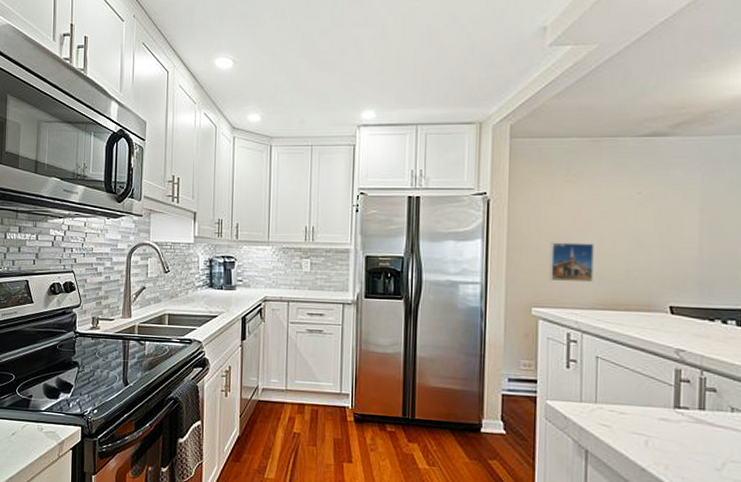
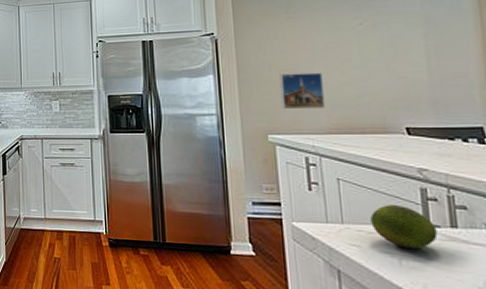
fruit: none [623,385,686,430] -> present [370,205,438,249]

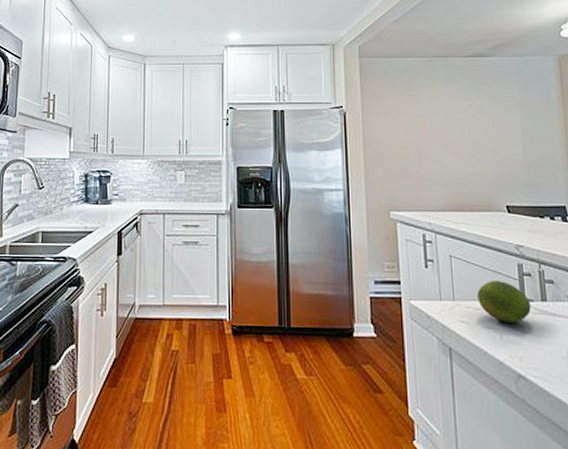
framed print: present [279,72,325,110] -> none [401,150,440,187]

